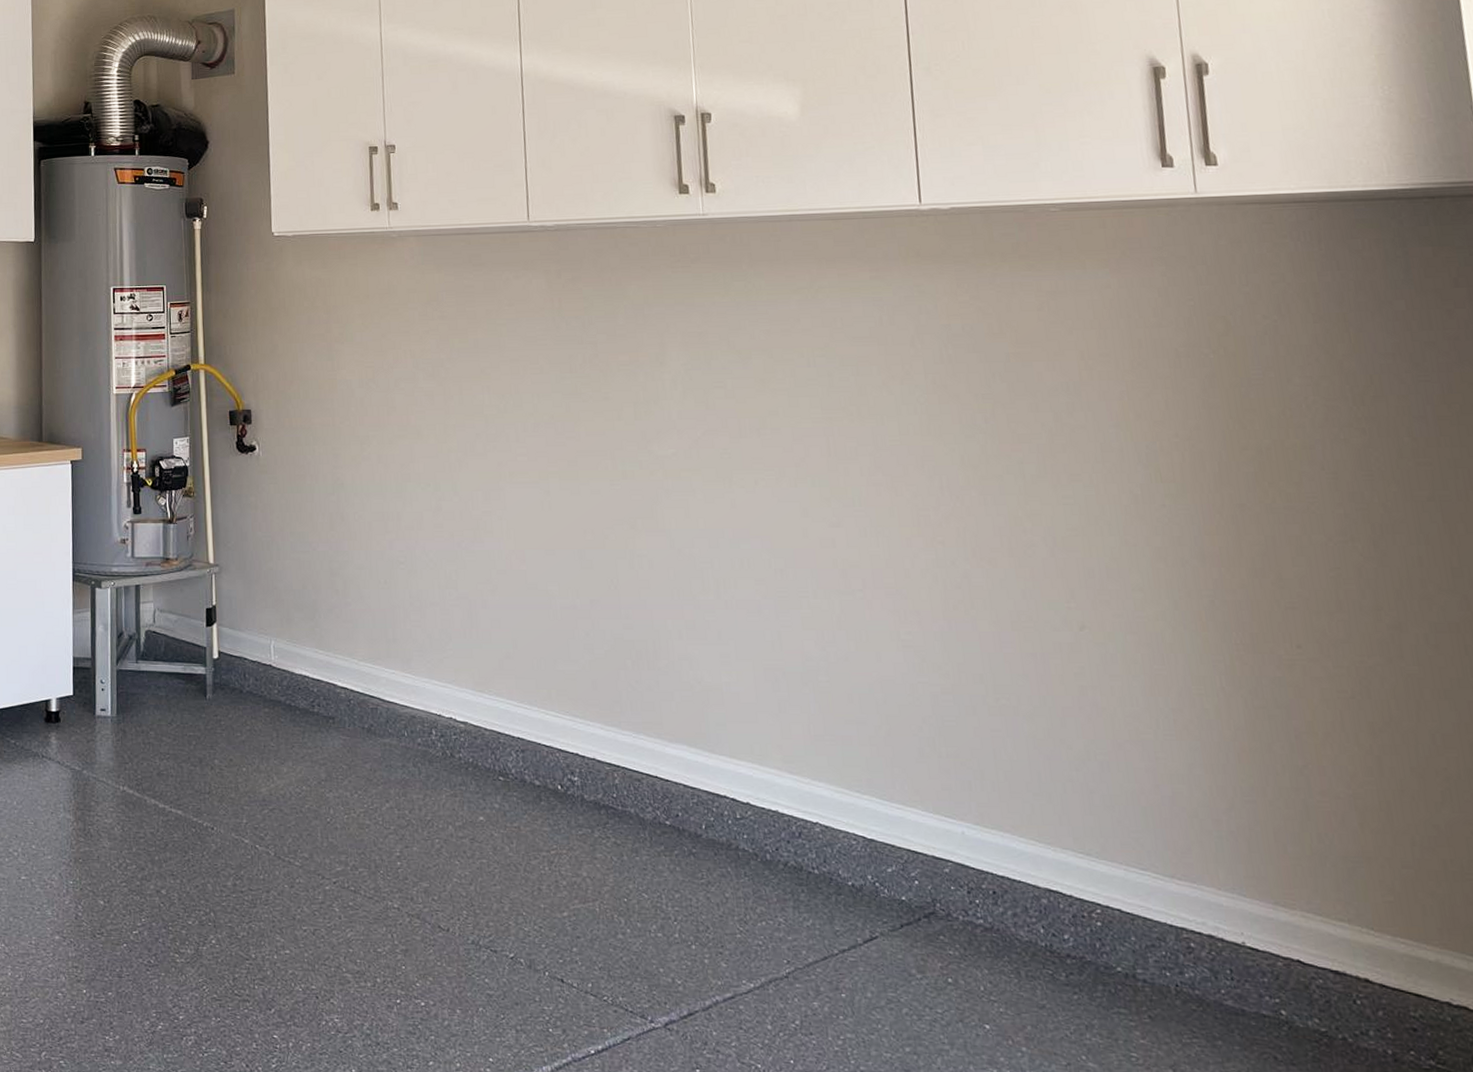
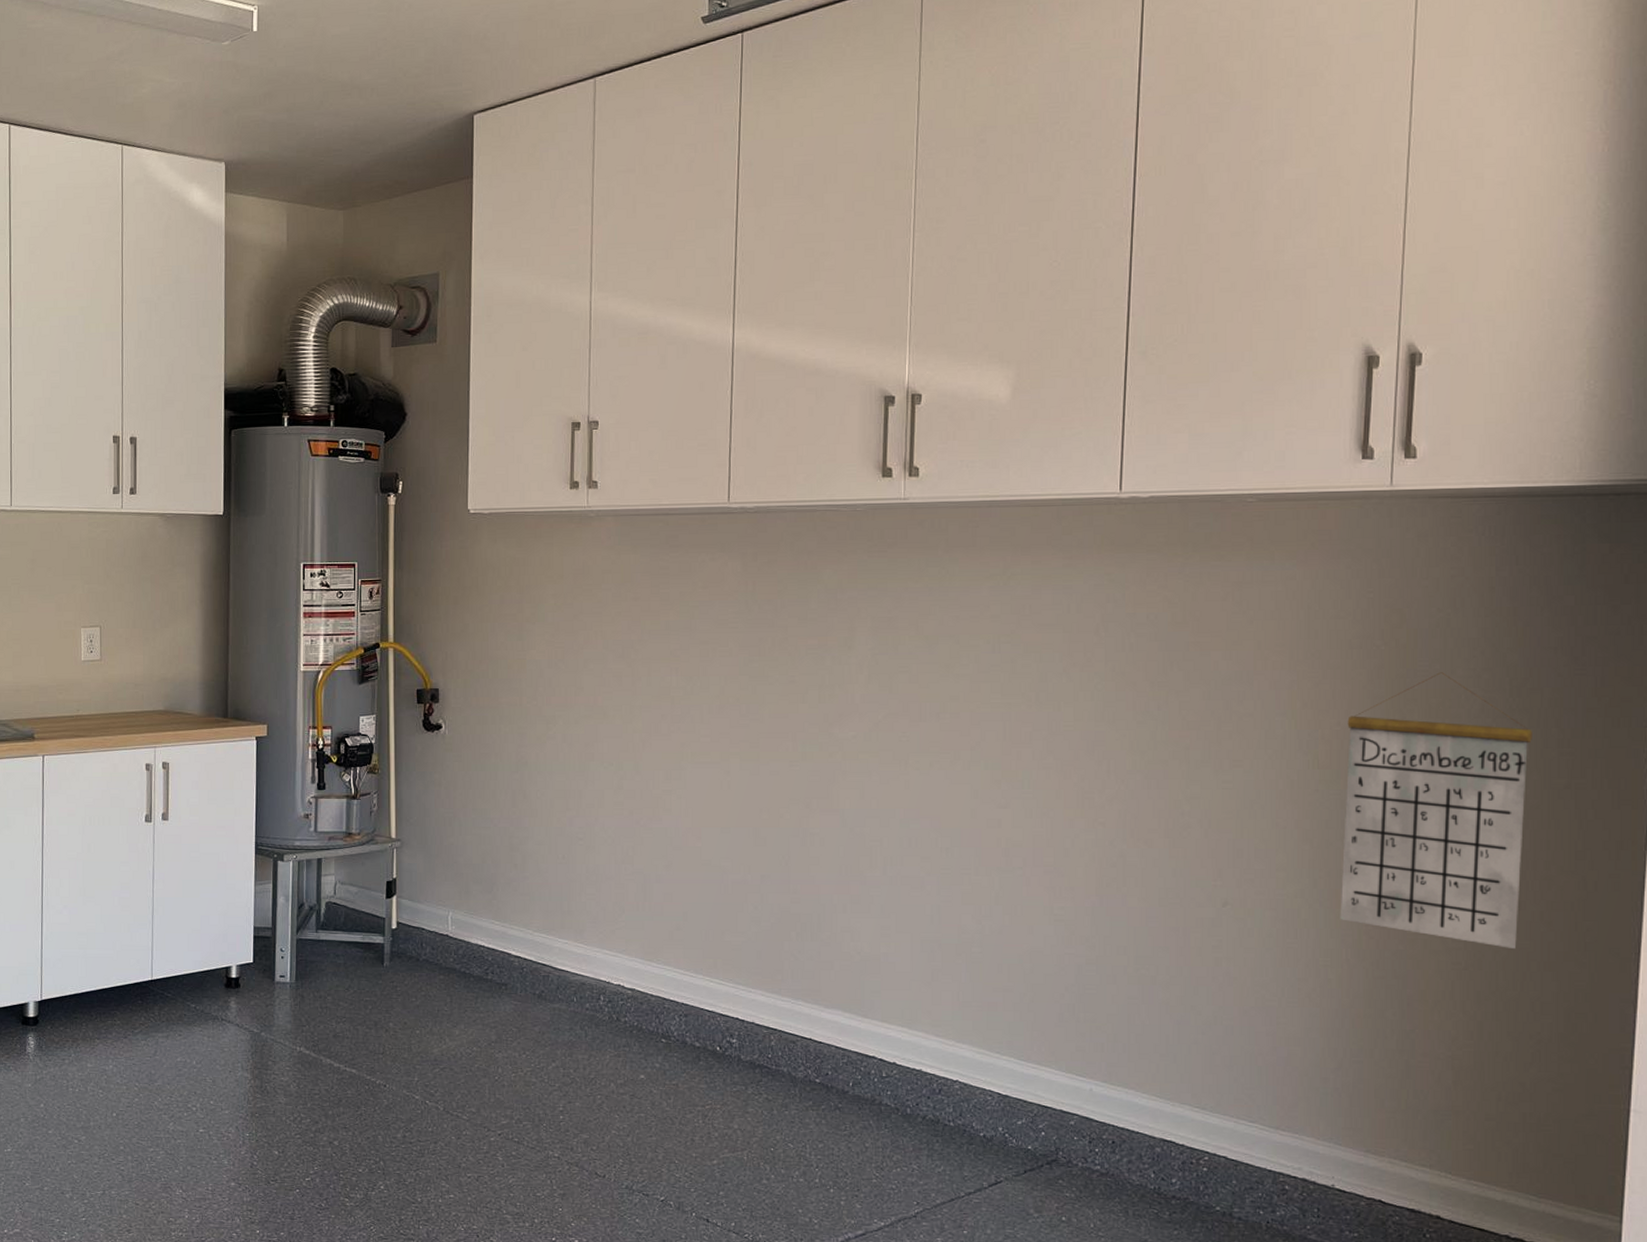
calendar: none [1185,380,1405,676] -> present [1340,672,1532,950]

